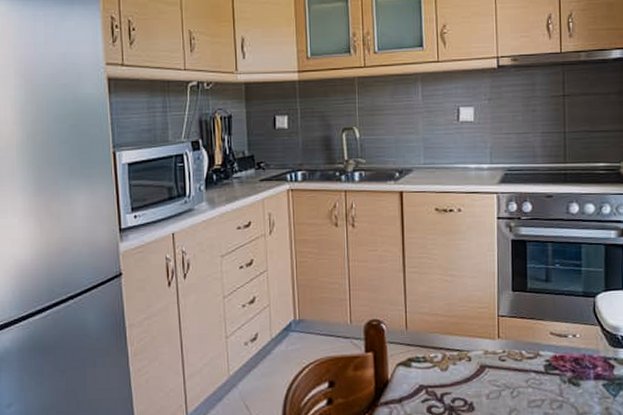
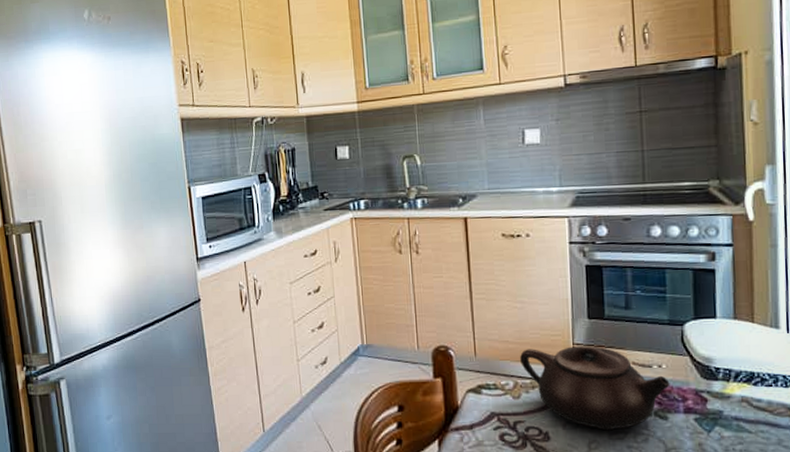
teapot: none [449,317,583,399] -> present [520,346,670,431]

